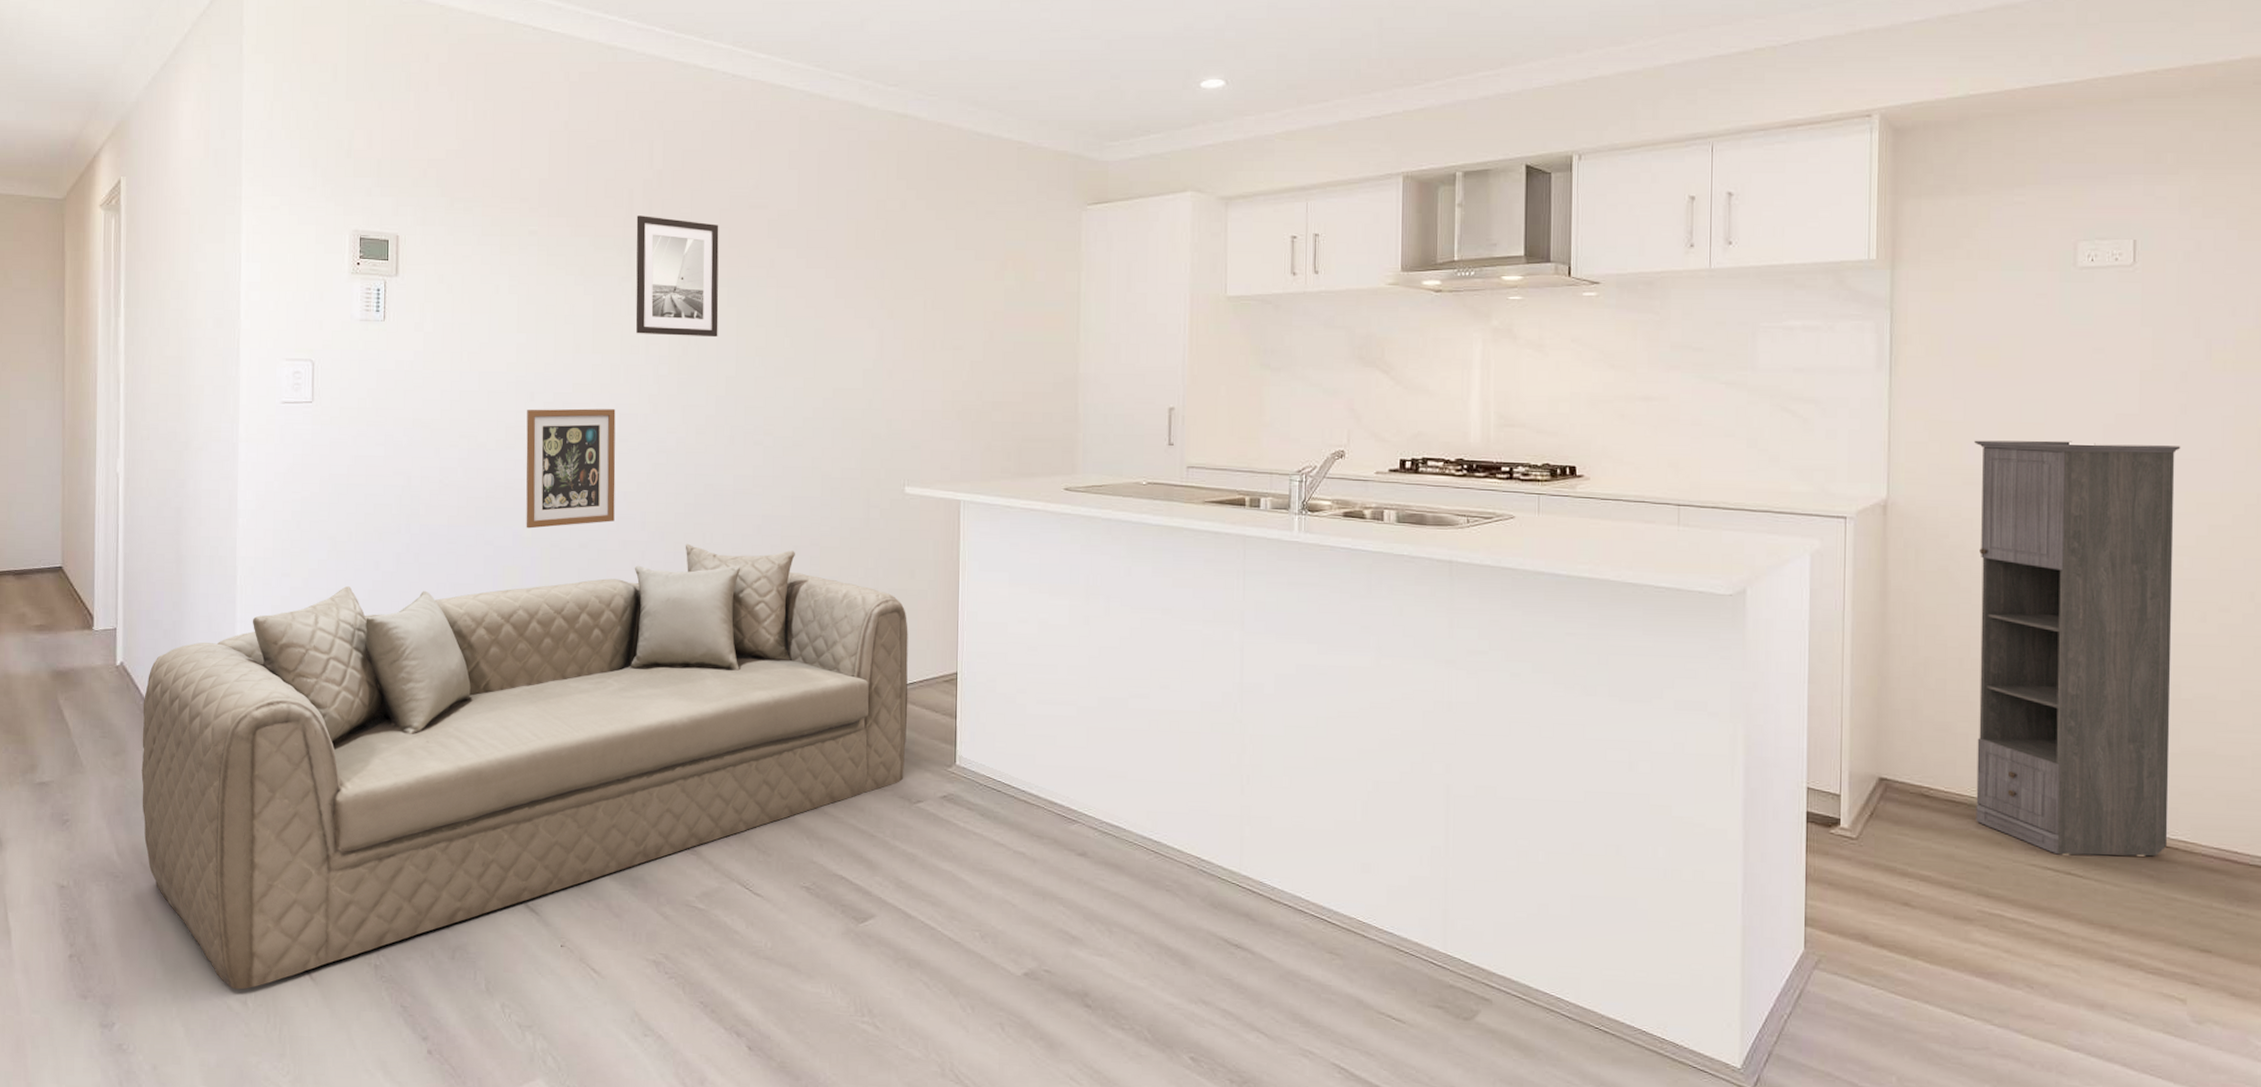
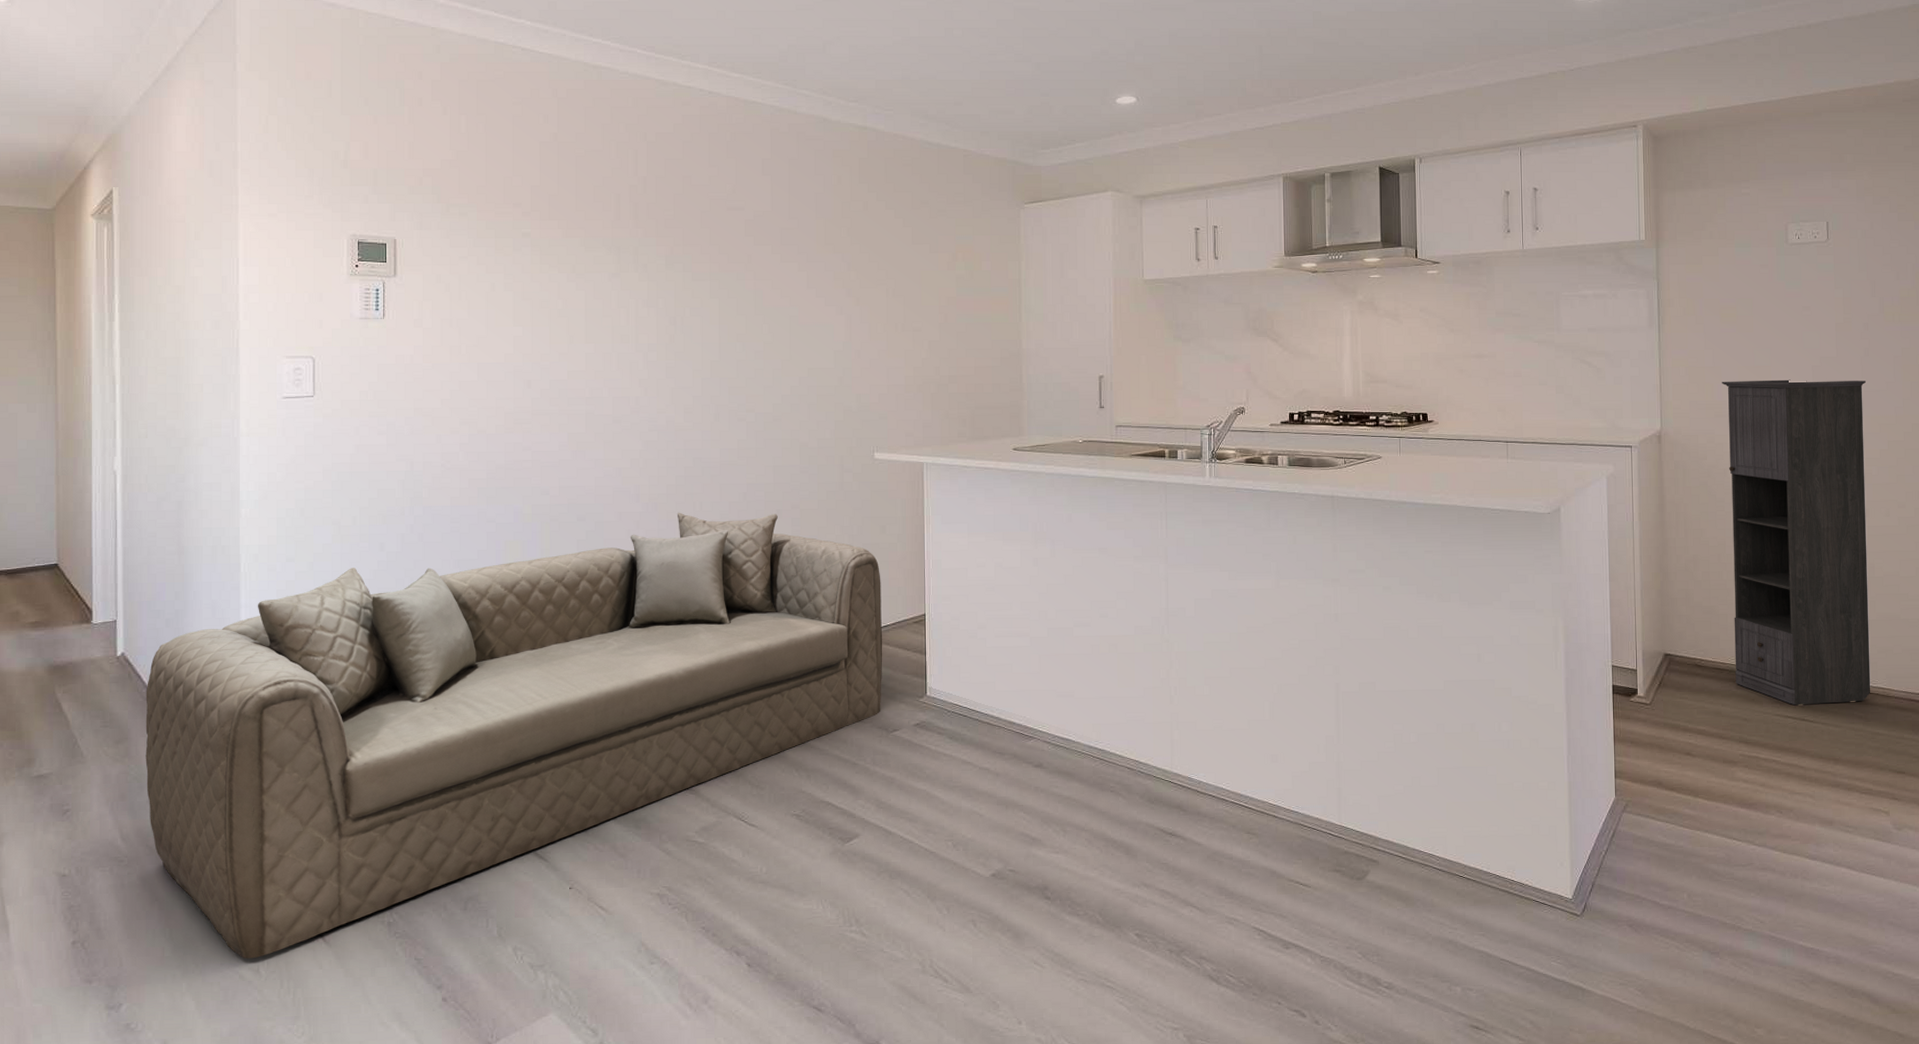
picture frame: present [526,408,616,529] -> none [525,393,610,505]
wall art: present [635,216,719,338] -> none [624,218,702,326]

